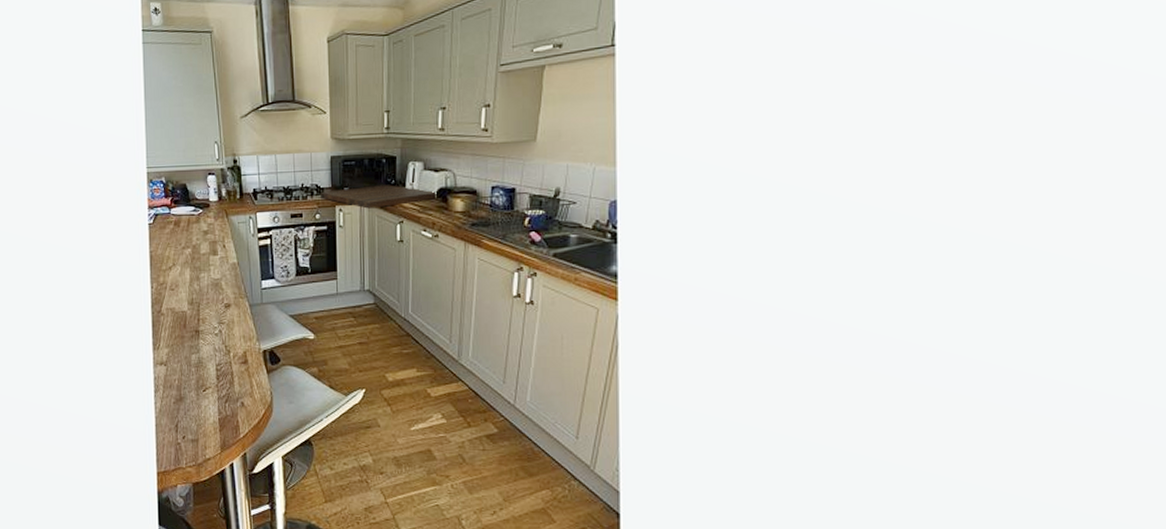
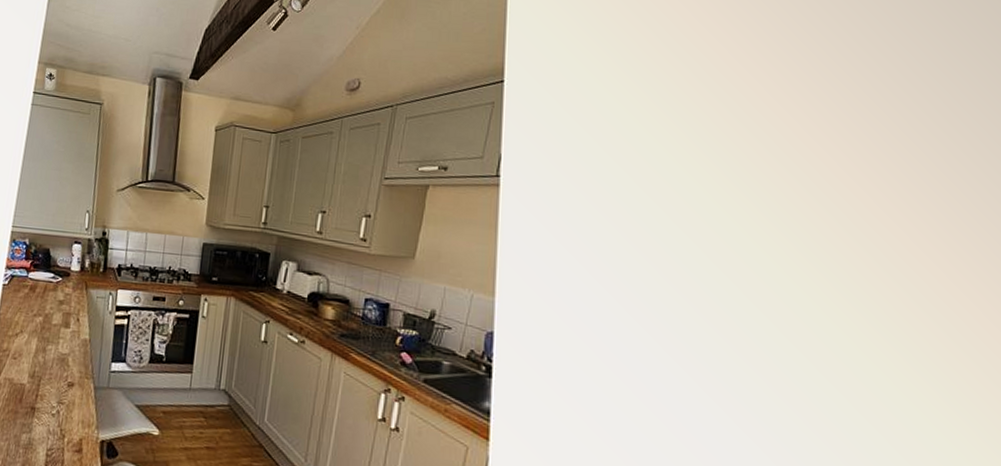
cutting board: present [321,184,438,209] -> none [187,277,309,304]

